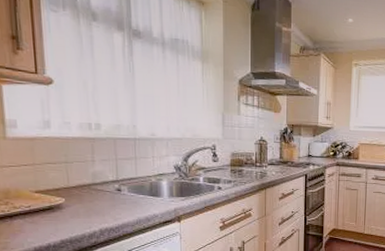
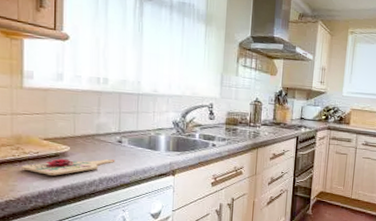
cutting board: none [13,209,116,230] -> present [22,158,115,176]

